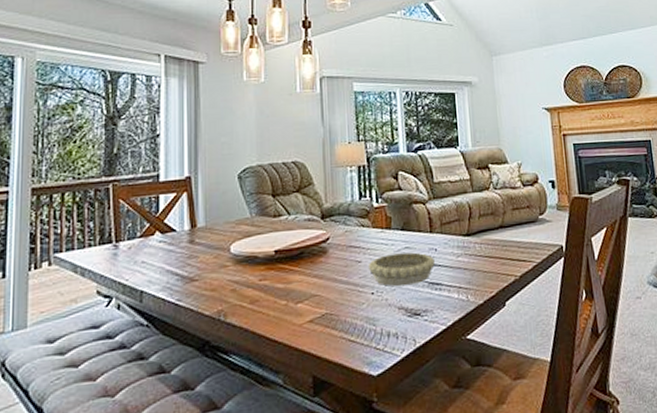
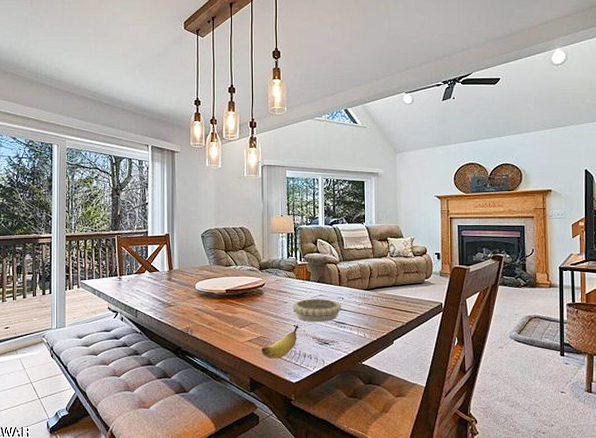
banana: none [327,292,379,345] -> present [261,325,299,359]

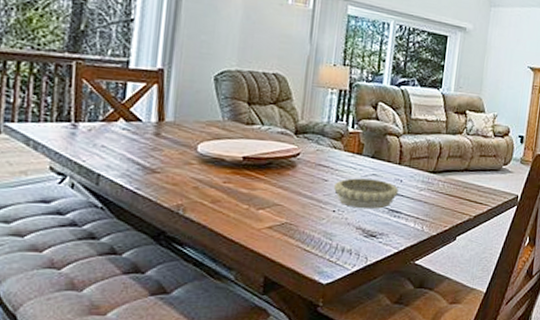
banana: present [261,325,299,359] -> none [284,210,340,253]

